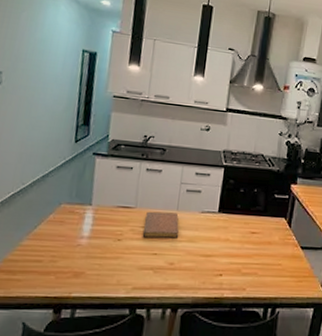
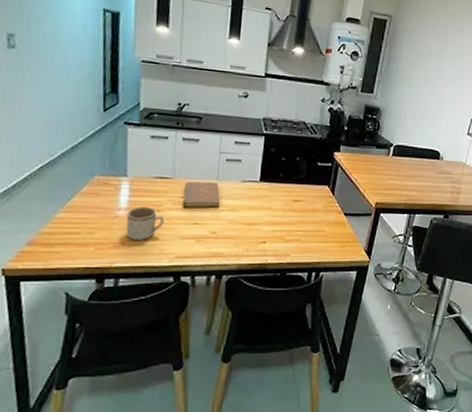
mug: none [86,235,124,271] -> present [126,206,164,241]

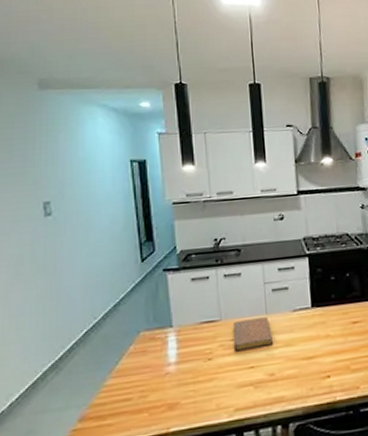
mug: present [126,206,164,241] -> none [178,356,217,399]

